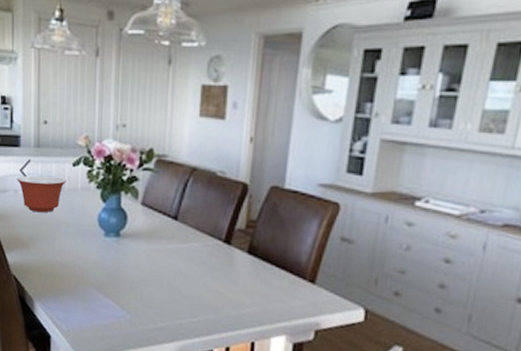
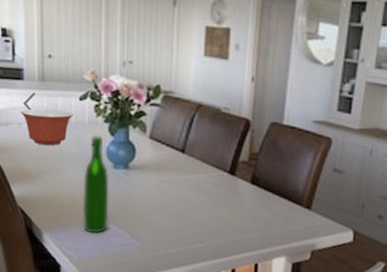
wine bottle: none [73,202,100,304] -> present [83,135,109,234]

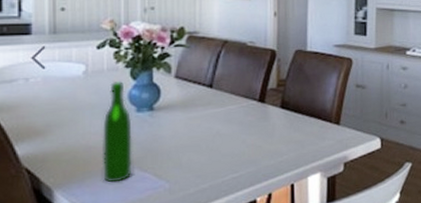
mixing bowl: present [20,108,73,146] -> none [27,61,90,98]

